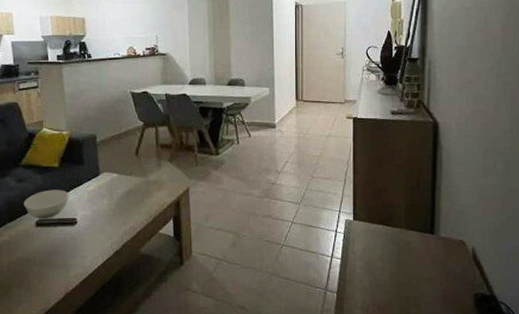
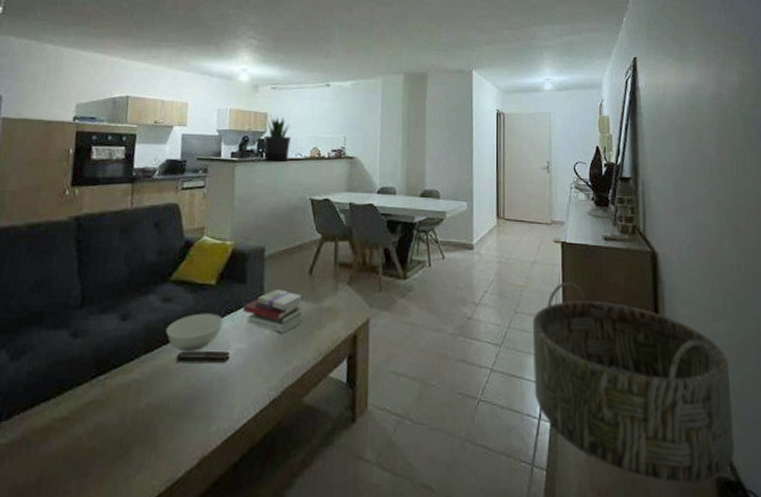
books: none [83,167,133,202] -> present [242,288,302,334]
planter: none [84,19,108,62] -> present [263,114,291,163]
basket: none [326,151,493,298] -> present [532,282,735,482]

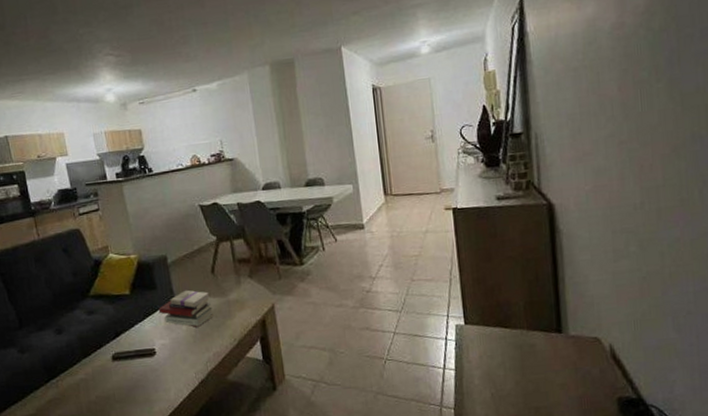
bowl: present [166,313,223,351] -> none [97,318,144,352]
planter: present [263,114,291,163] -> none [142,130,170,177]
basket: present [532,282,735,482] -> none [429,245,636,406]

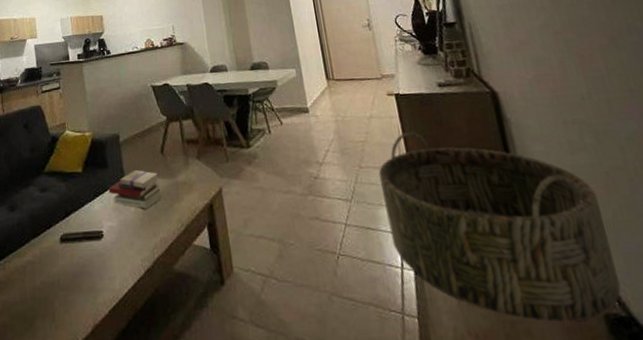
basket: none [429,245,636,406] -> present [378,132,621,322]

